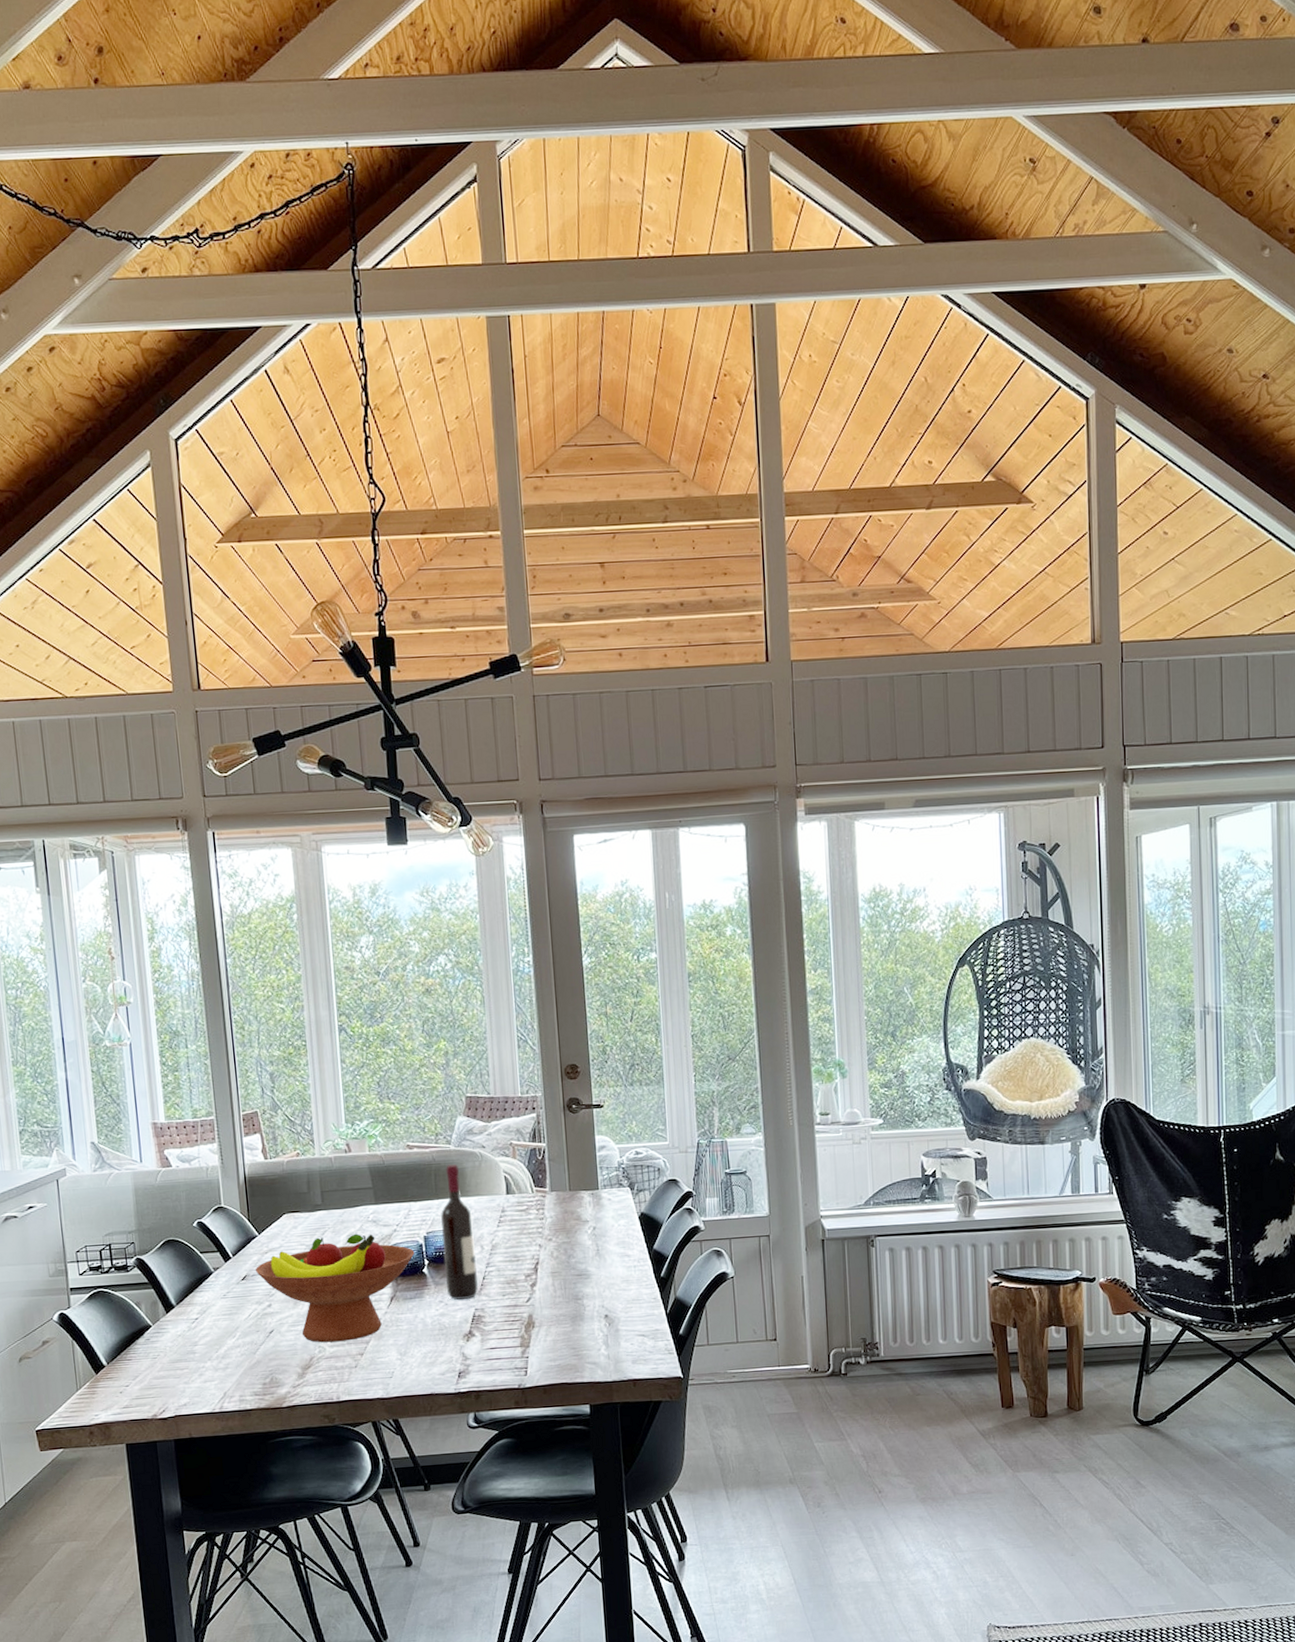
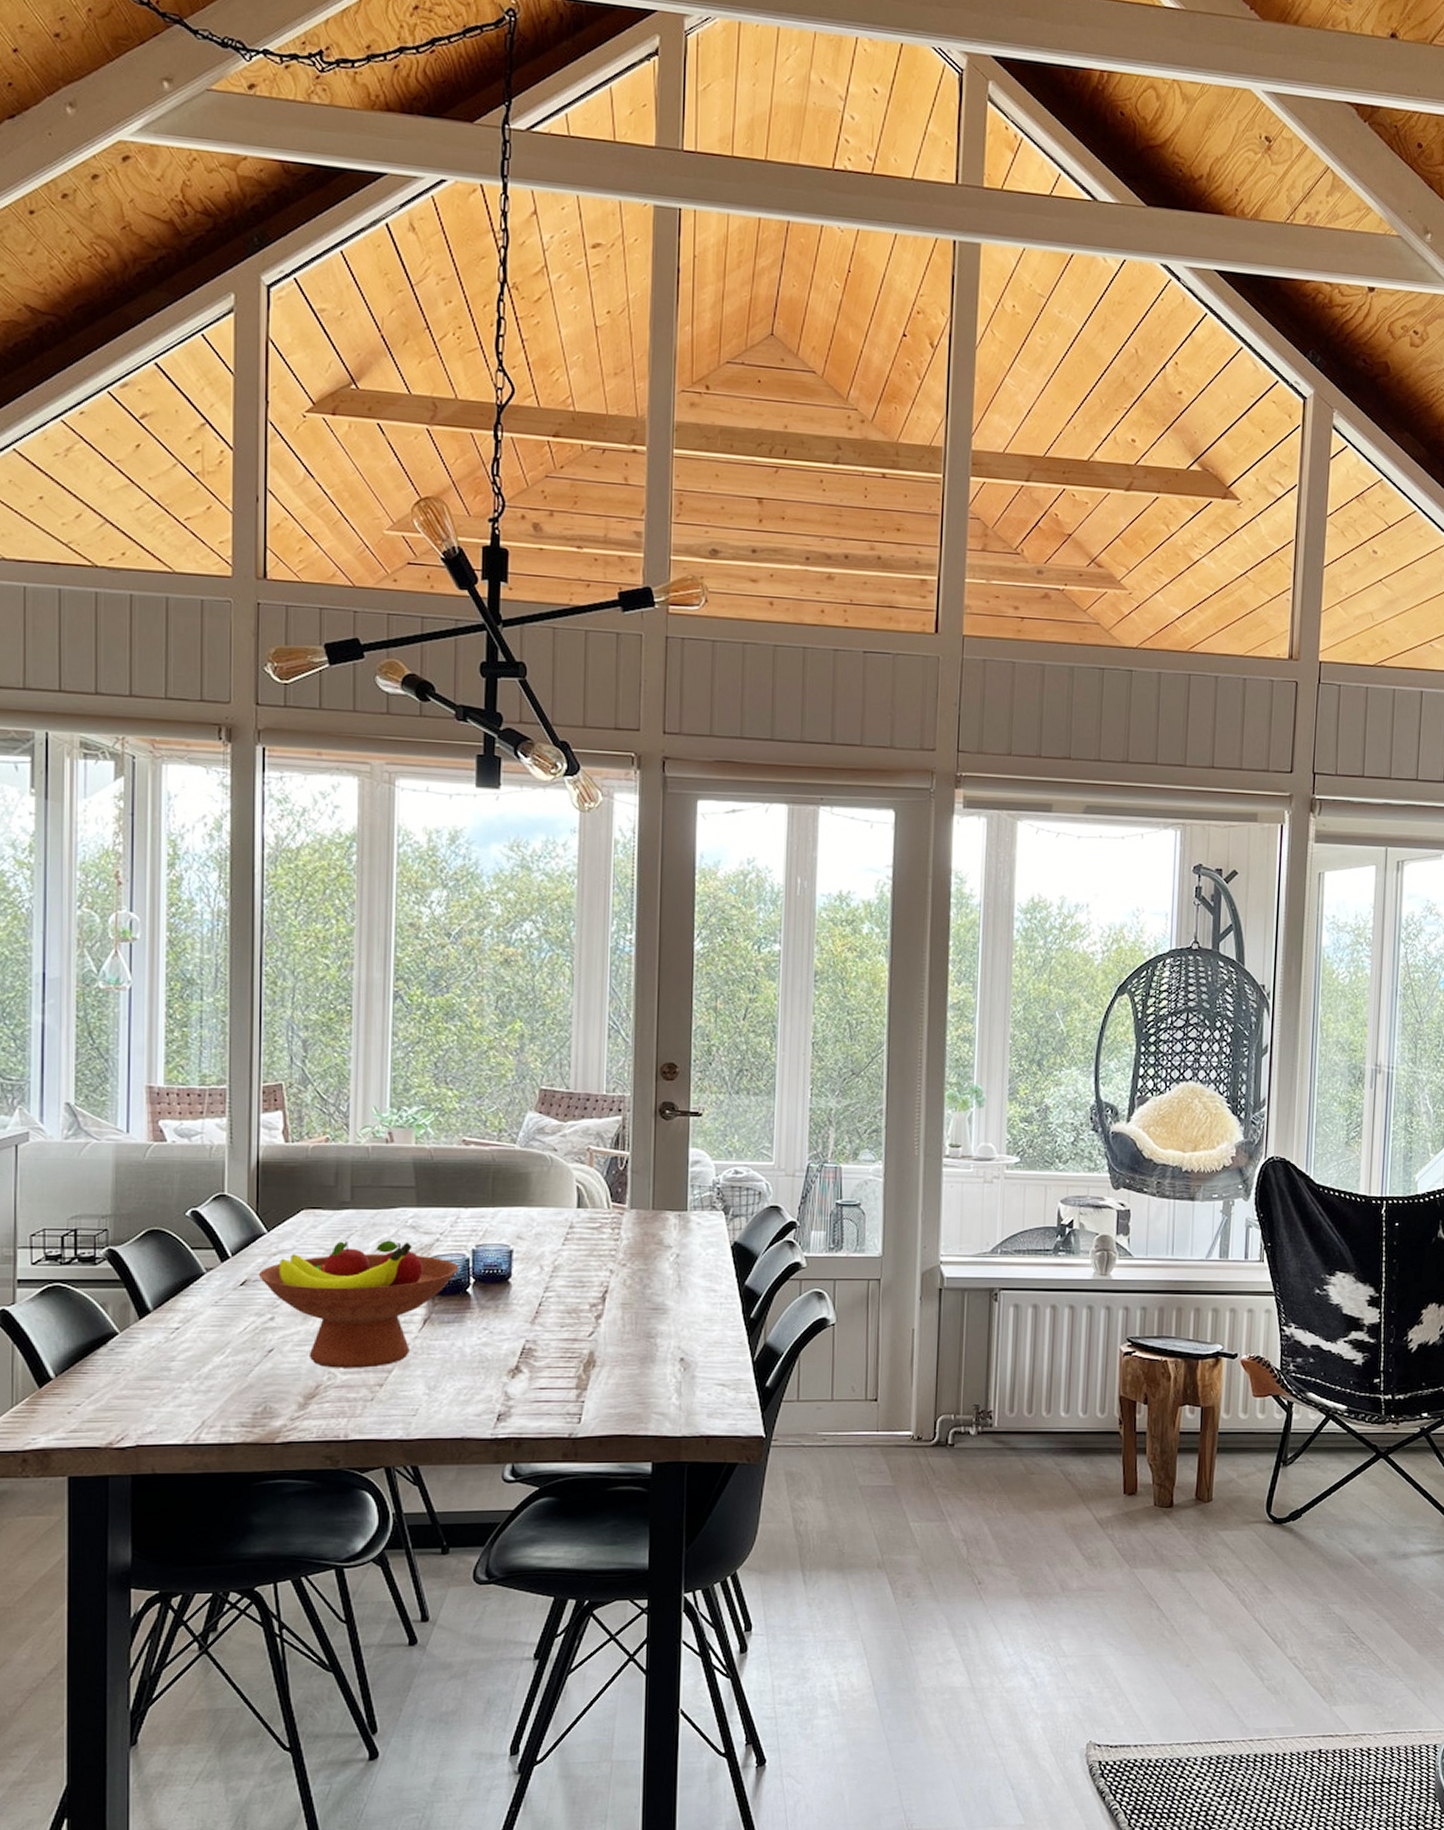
wine bottle: present [441,1164,478,1300] -> none [494,1166,535,1327]

